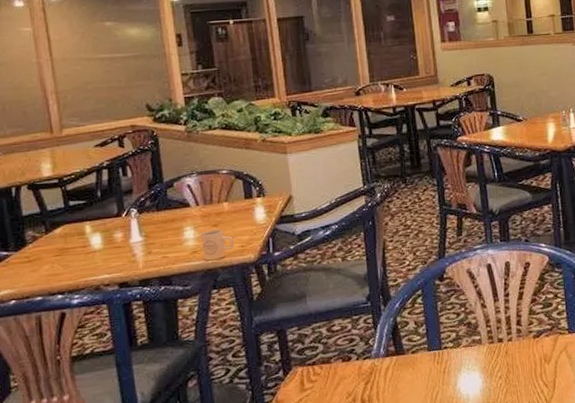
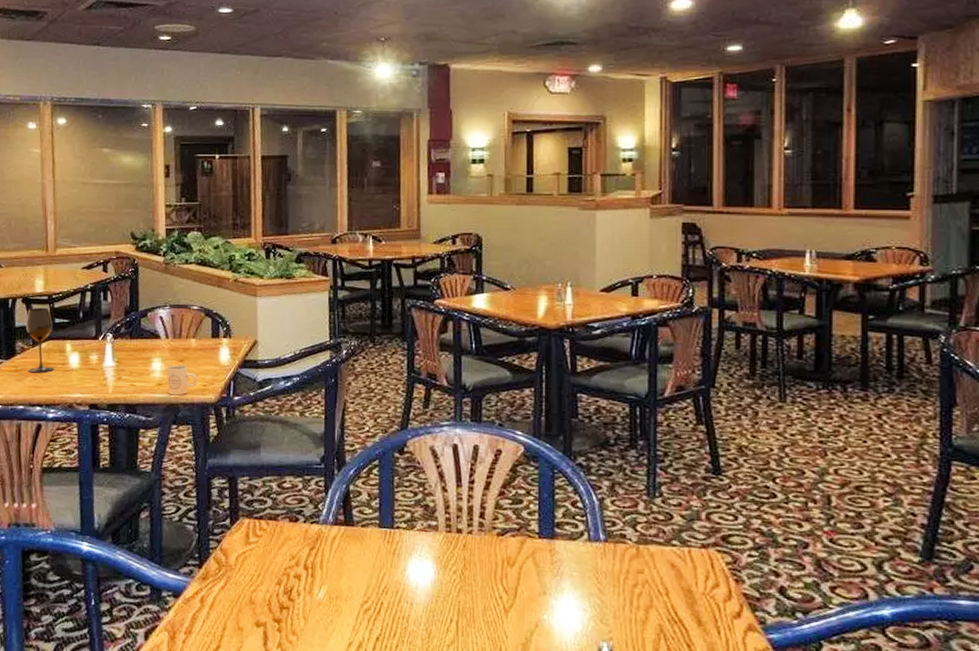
wineglass: none [34,191,73,261] -> present [25,307,54,373]

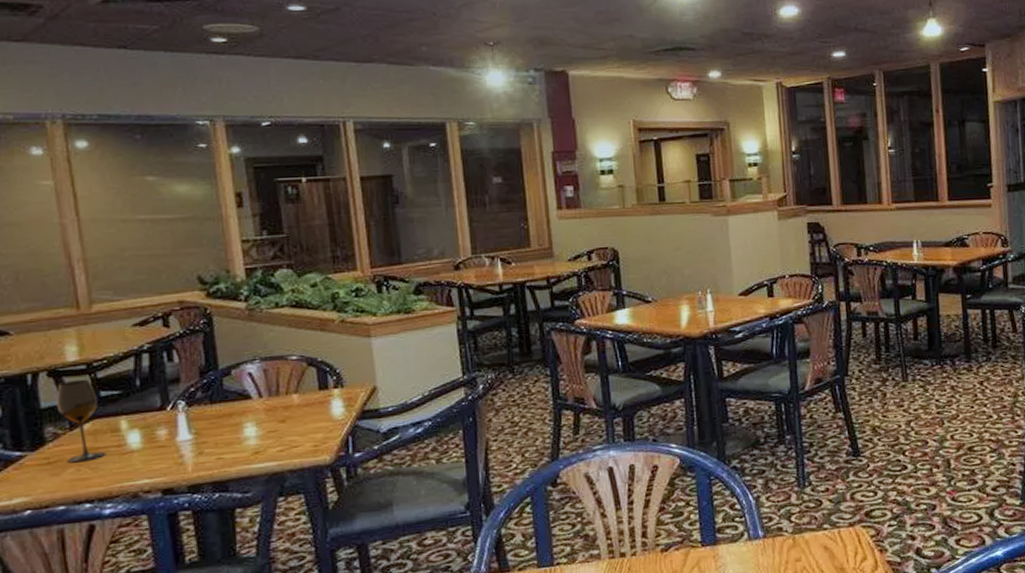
mug: present [166,365,197,396] -> none [264,426,305,463]

